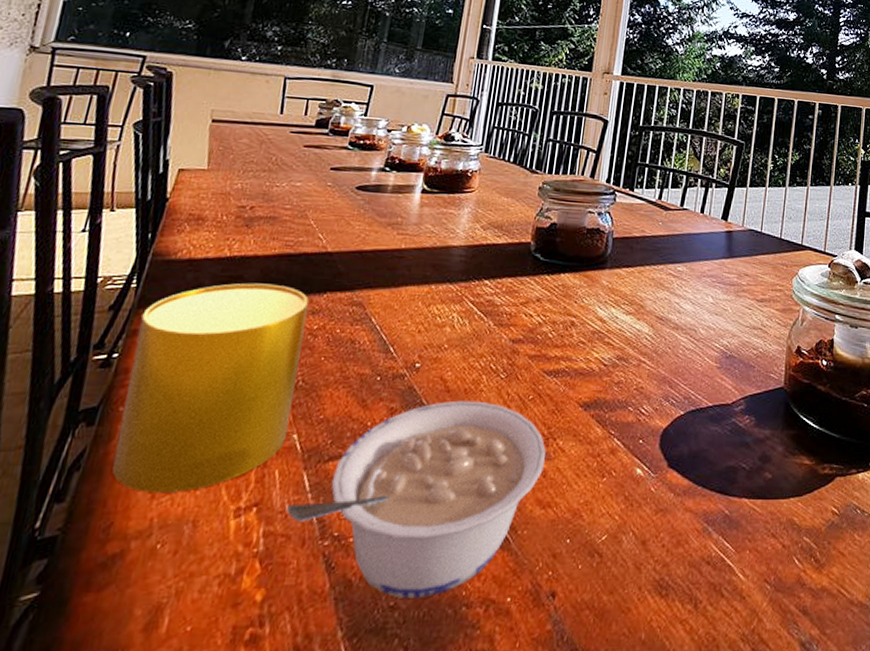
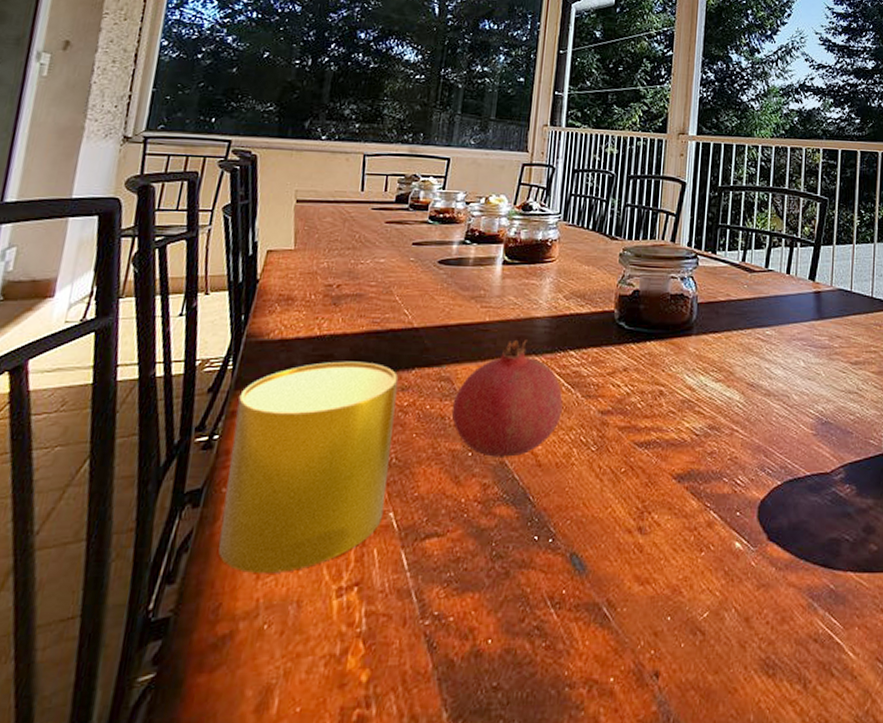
legume: present [286,400,547,598] -> none [386,475,642,679]
fruit: none [361,267,475,384] -> present [451,339,563,459]

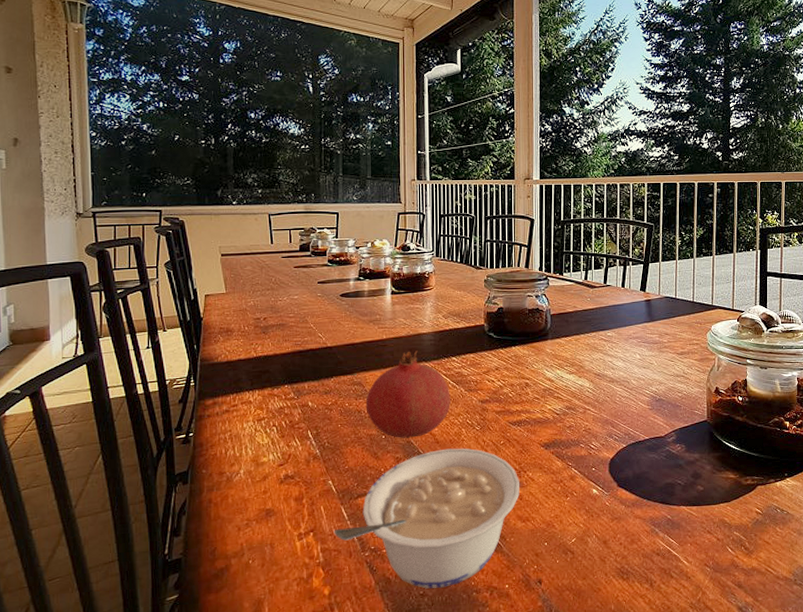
cup: present [218,361,399,573] -> none [203,374,324,527]
legume: none [386,475,642,679] -> present [333,448,520,589]

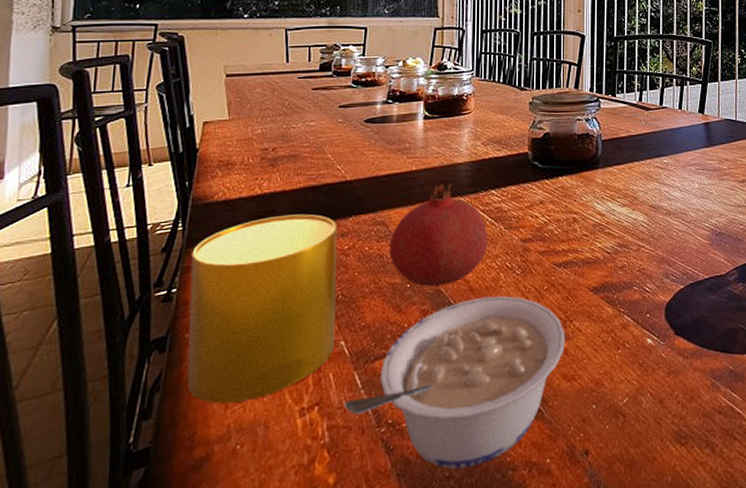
cup: none [203,374,324,527] -> present [187,214,338,404]

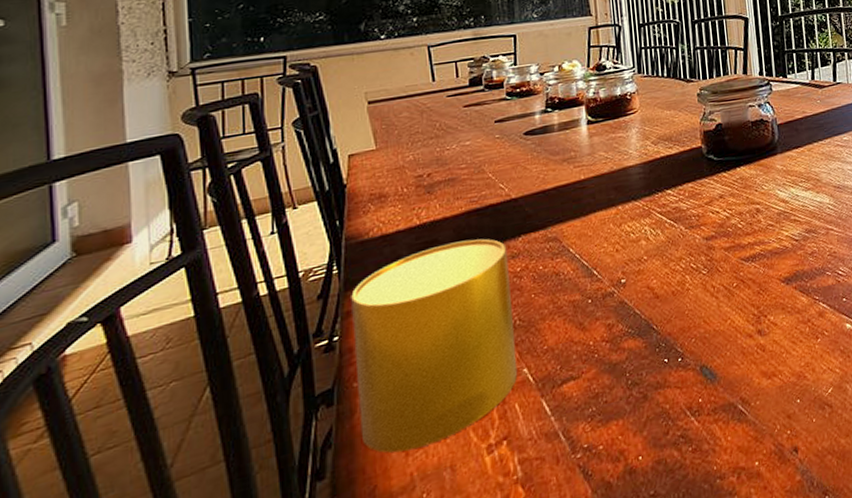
legume: present [343,295,566,469] -> none [534,298,762,487]
fruit: present [388,183,488,287] -> none [564,188,670,300]

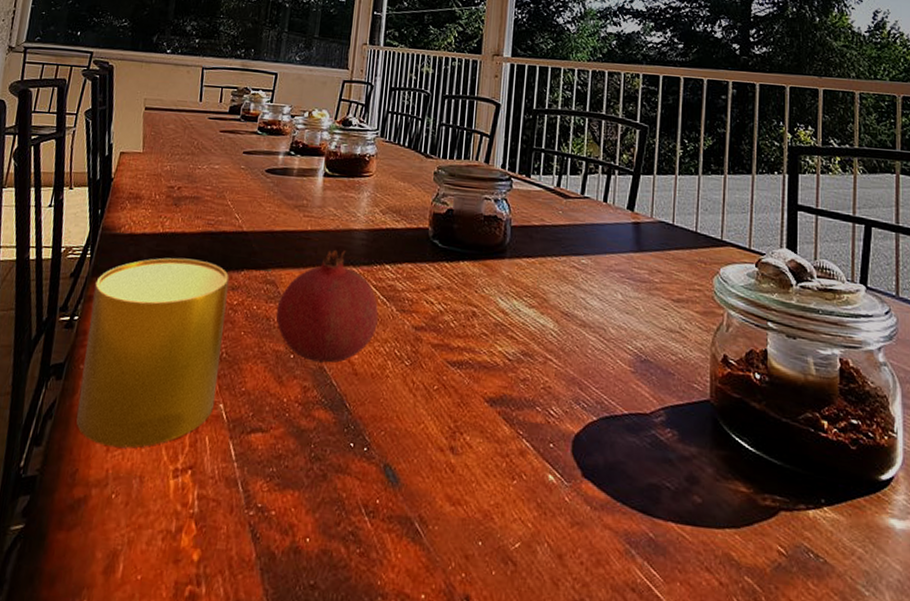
fruit: none [564,188,670,300] -> present [275,249,379,364]

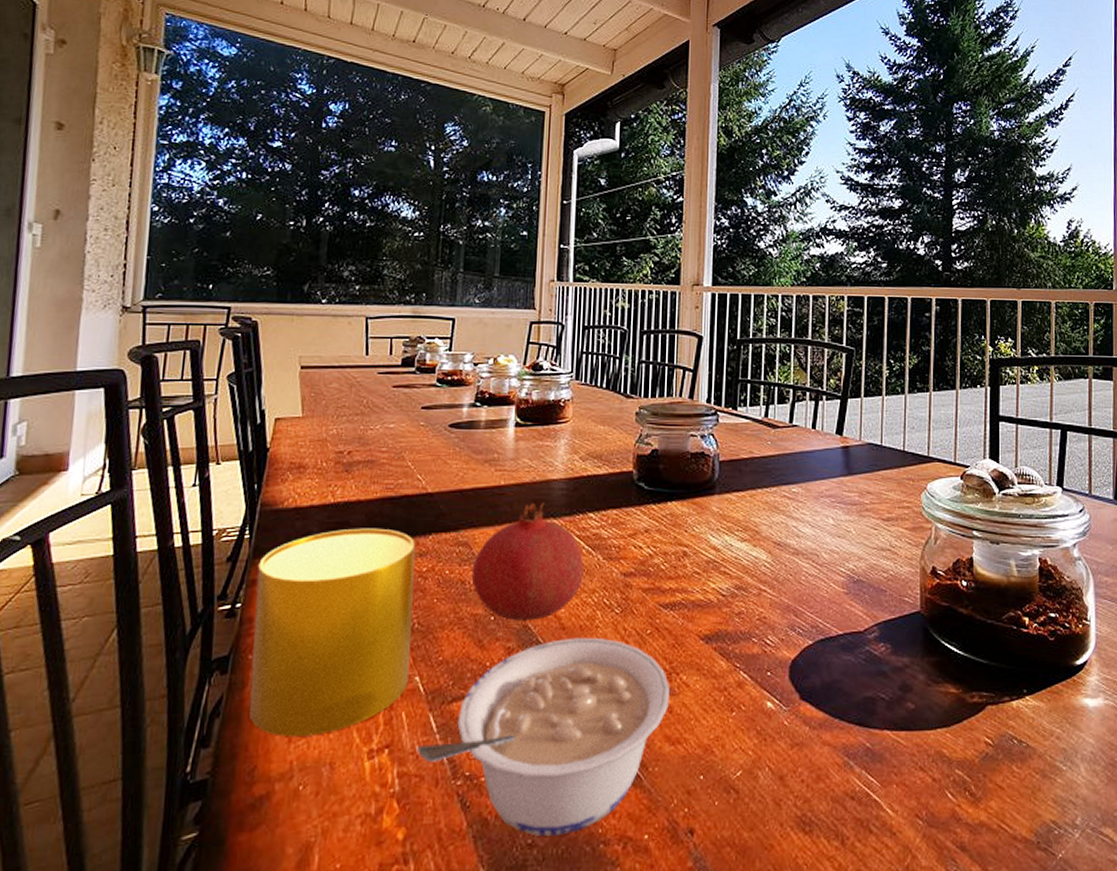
legume: none [216,384,454,581] -> present [416,637,671,836]

